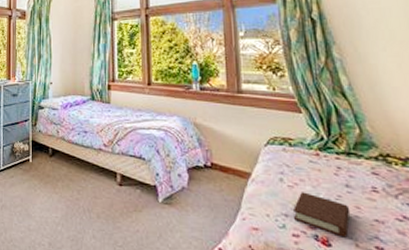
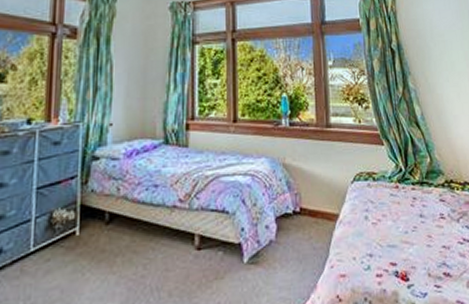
book: present [292,192,351,238] -> none [376,227,424,269]

